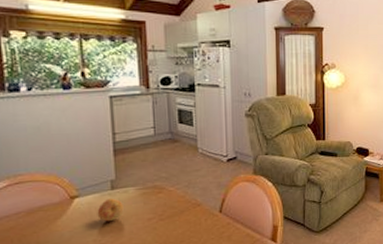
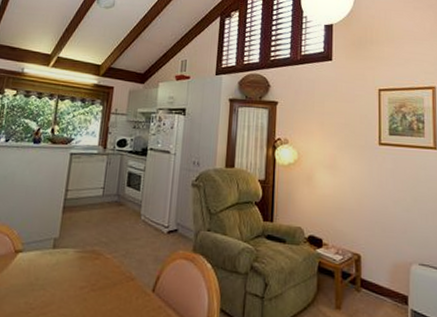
fruit: present [97,198,124,222] -> none [34,257,61,284]

